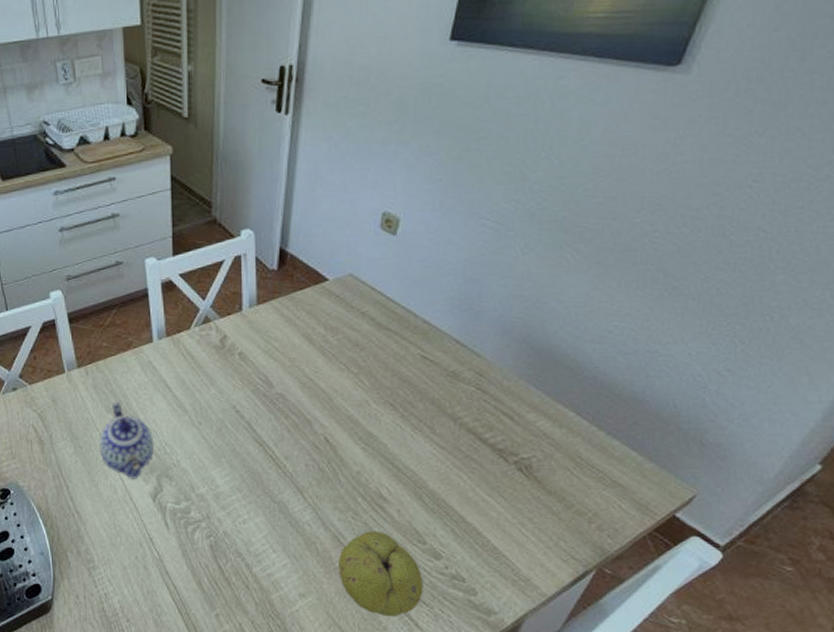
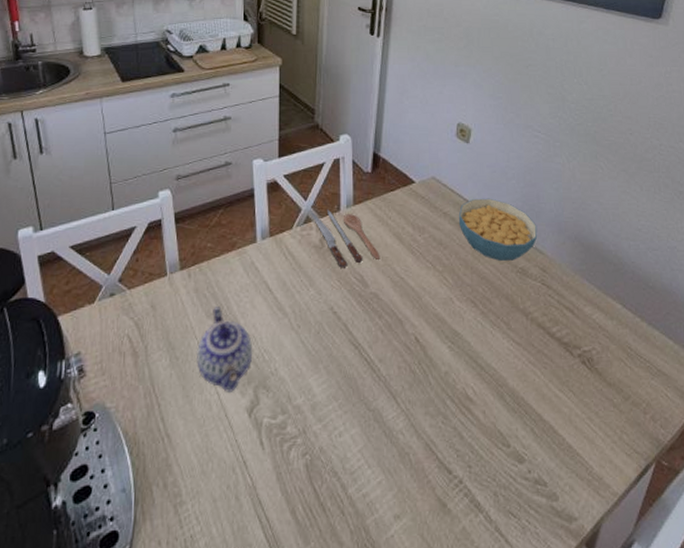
spoon: none [209,309,287,369] -> present [310,209,380,268]
fruit: present [339,531,423,617] -> none [431,436,510,535]
cereal bowl: none [379,296,476,364] -> present [458,198,538,261]

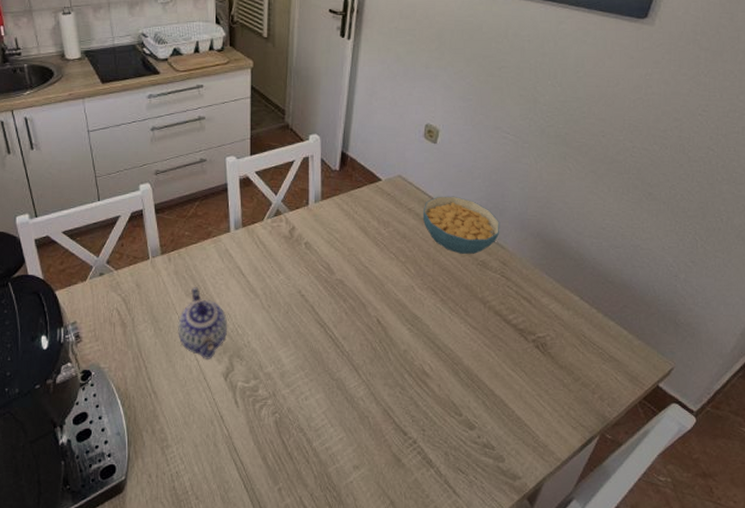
spoon: present [310,209,380,268] -> none [280,203,346,257]

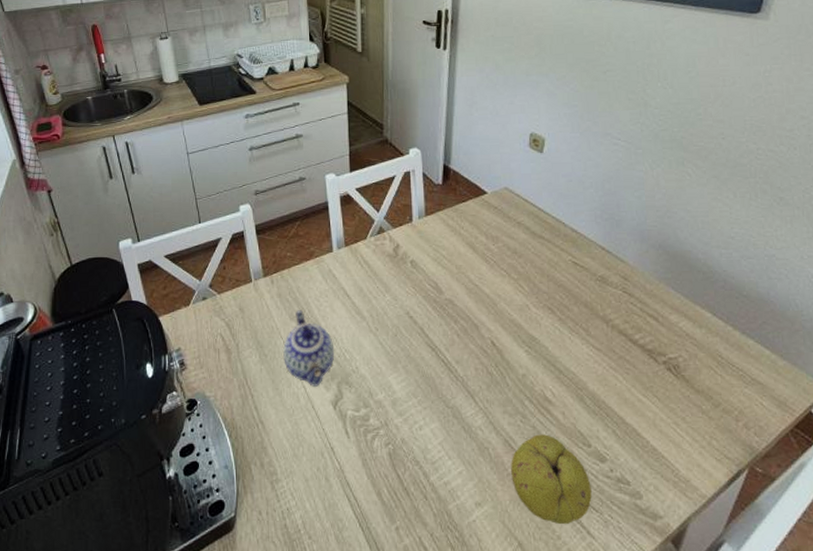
fruit: none [388,404,460,485] -> present [511,434,592,525]
cereal bowl: present [422,196,500,254] -> none [533,207,618,269]

